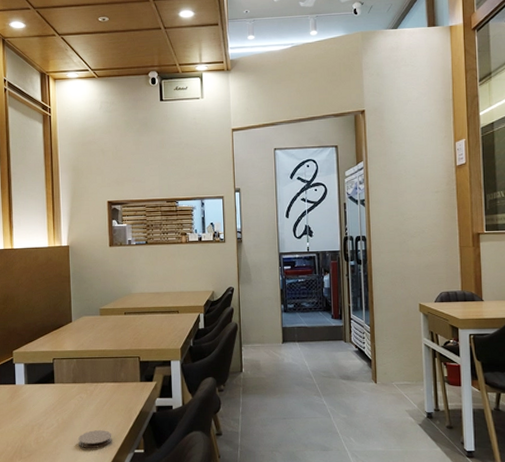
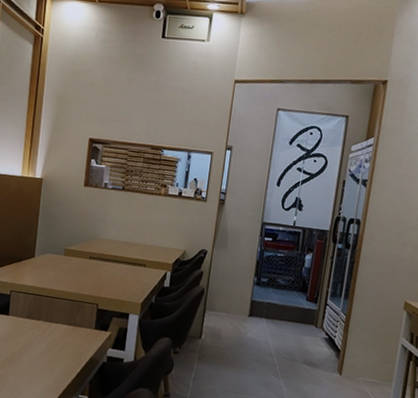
coaster: present [78,430,112,448] -> none [24,368,59,386]

